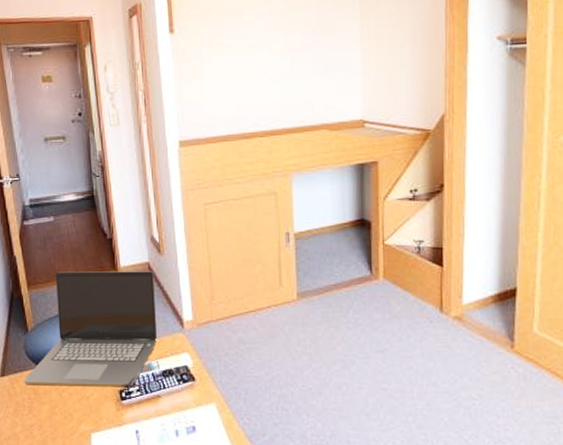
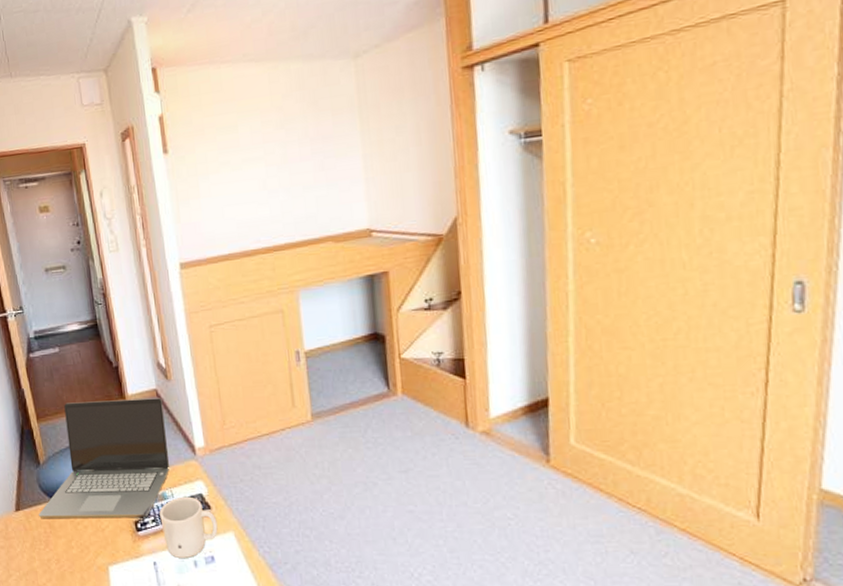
mug: none [145,368,201,428] -> present [159,496,218,559]

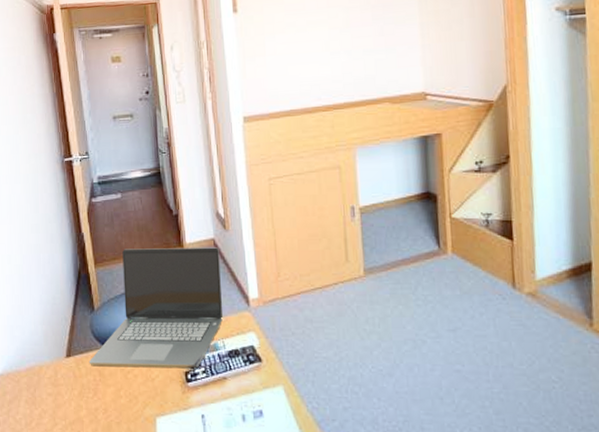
mug: present [159,496,218,559] -> none [210,348,268,413]

